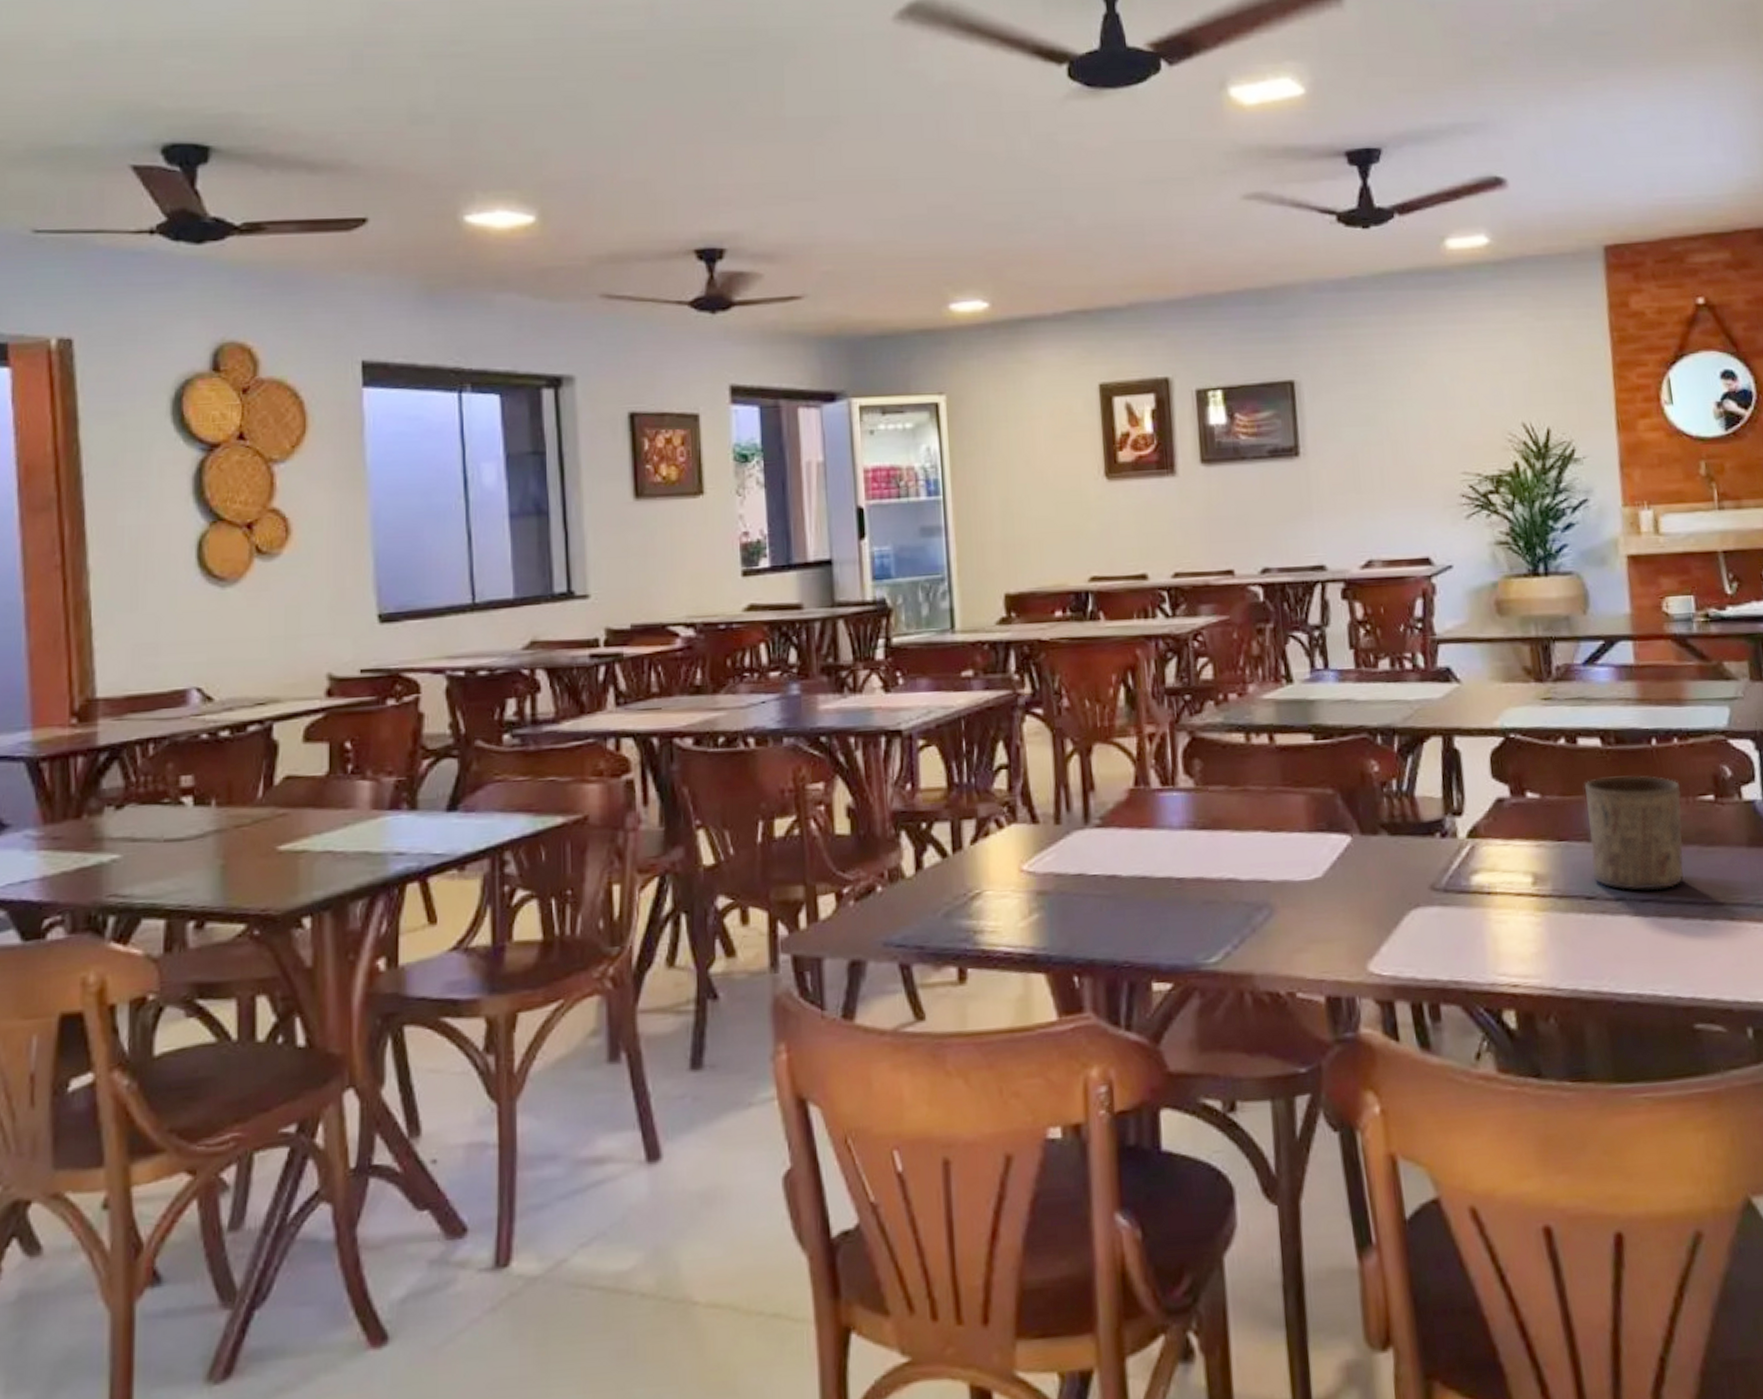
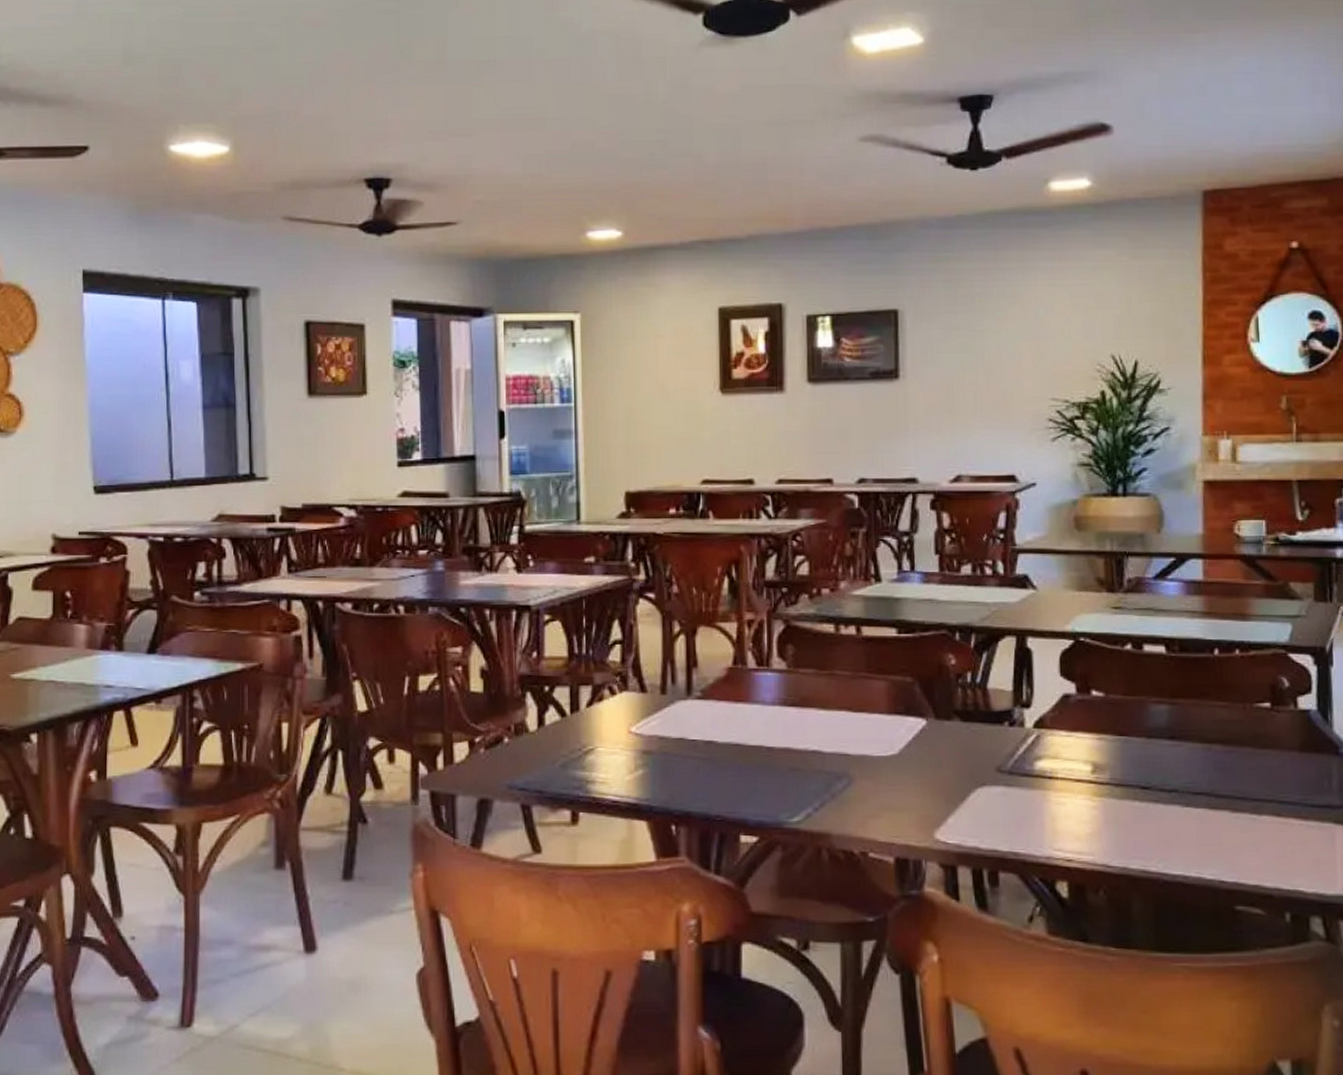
cup: present [1584,775,1684,891] -> none [1146,681,1238,785]

